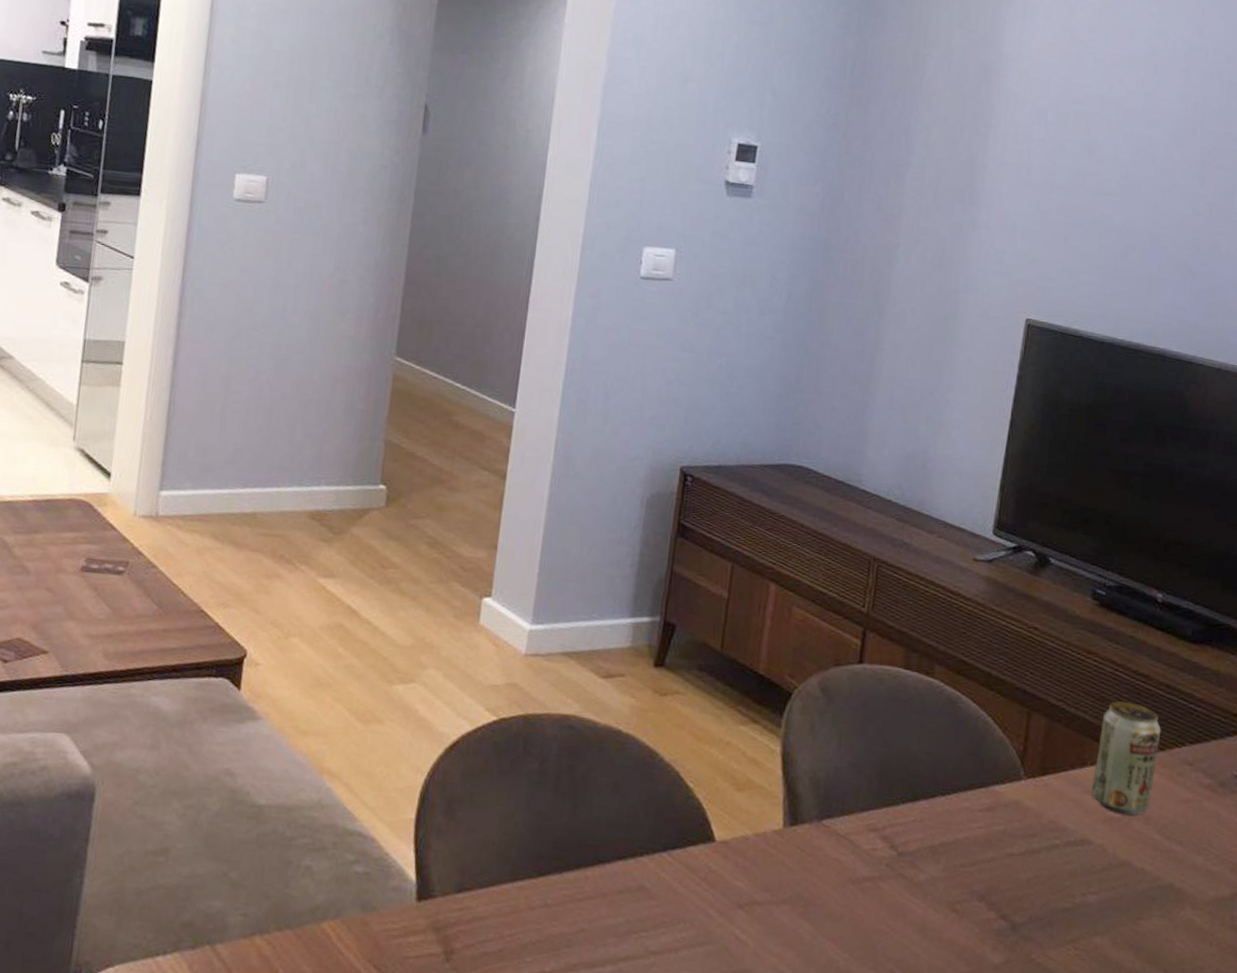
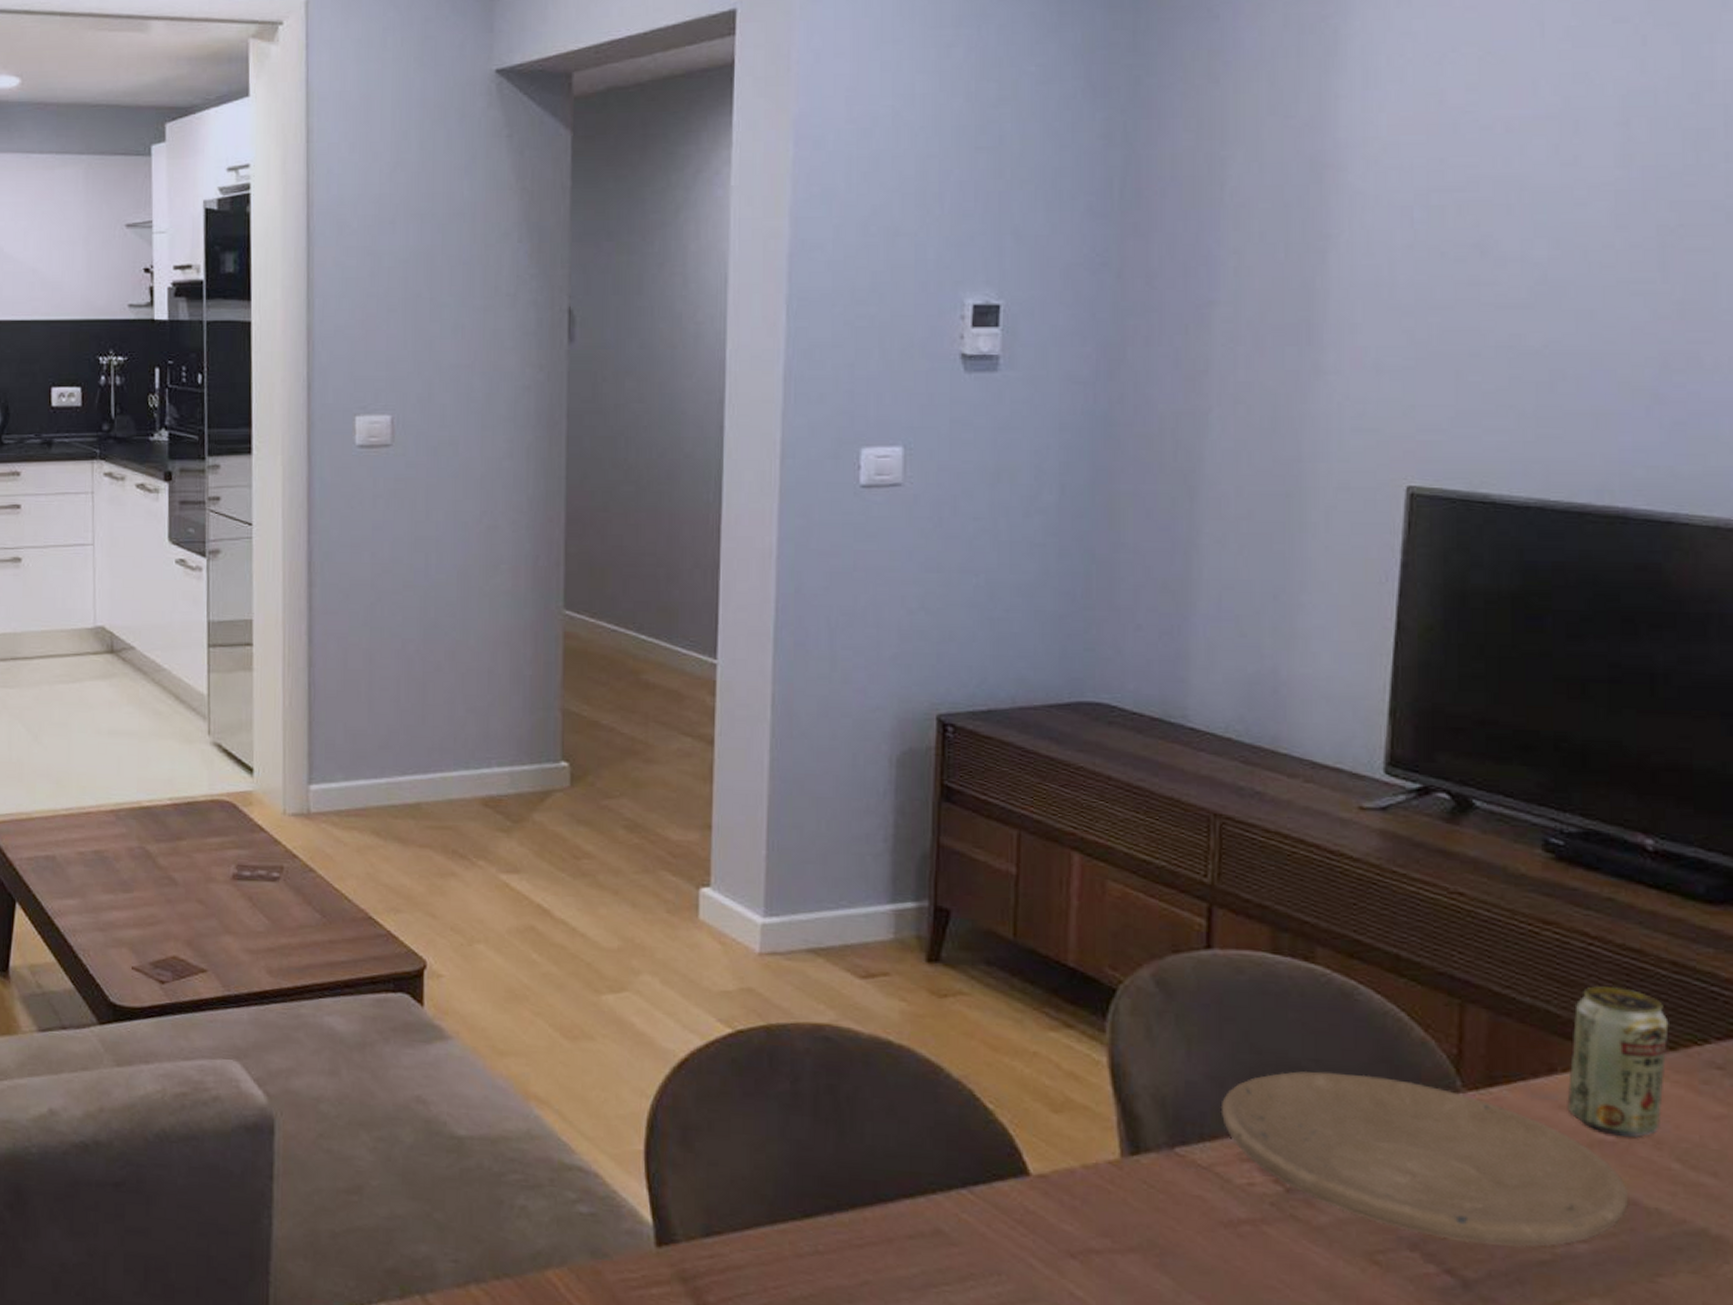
plate: none [857,761,1125,898] -> present [1220,1071,1628,1247]

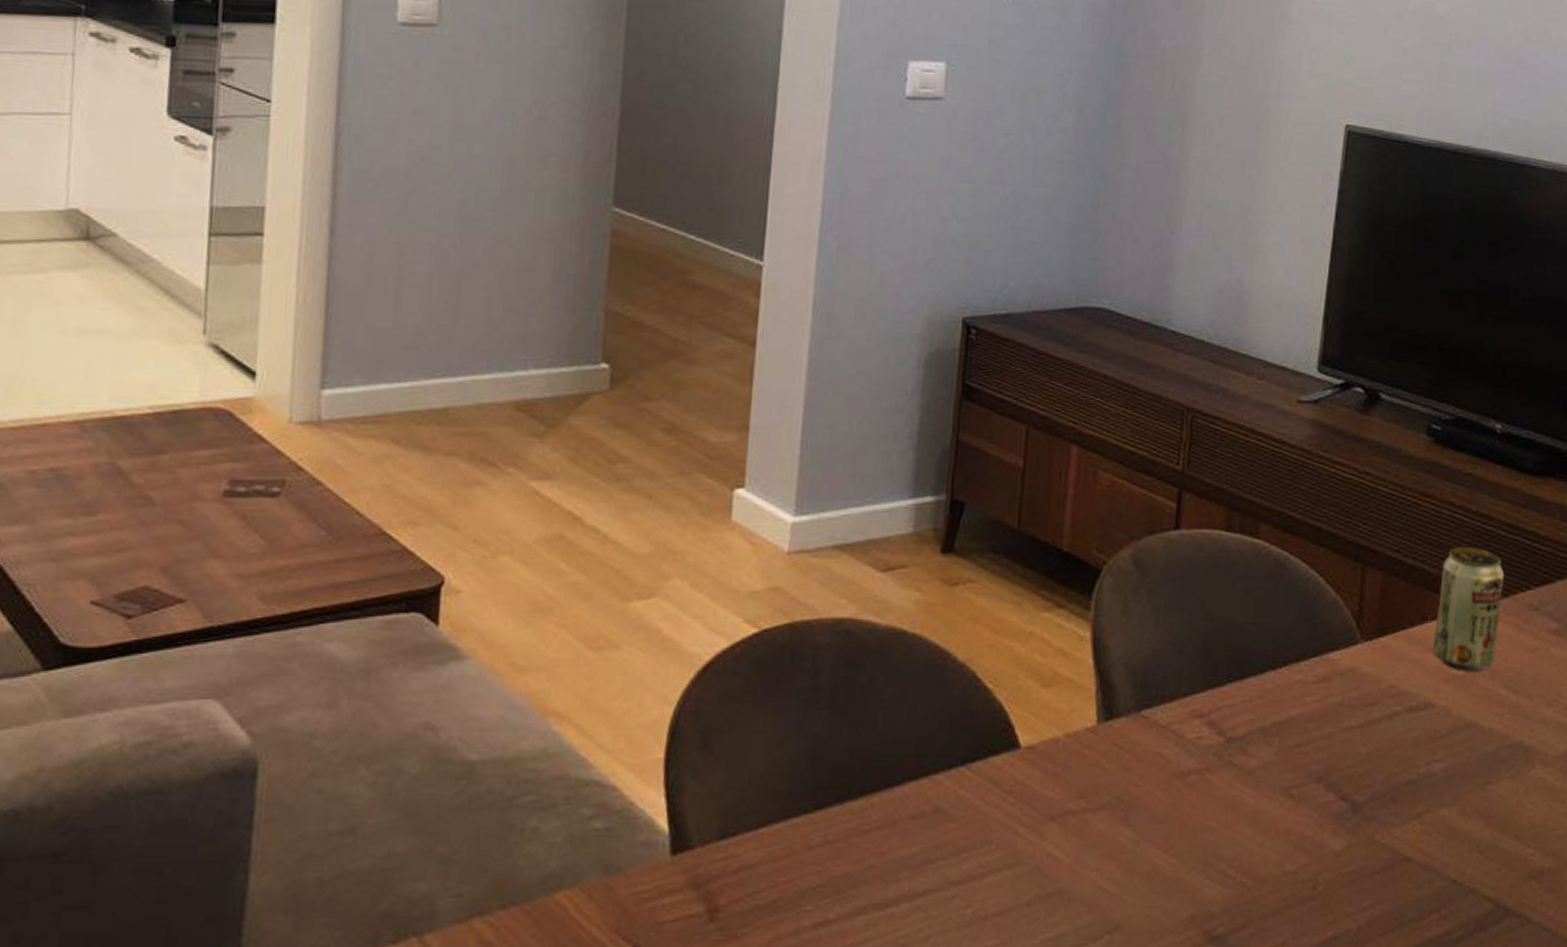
plate: present [1220,1071,1628,1247] -> none [1179,633,1471,771]

